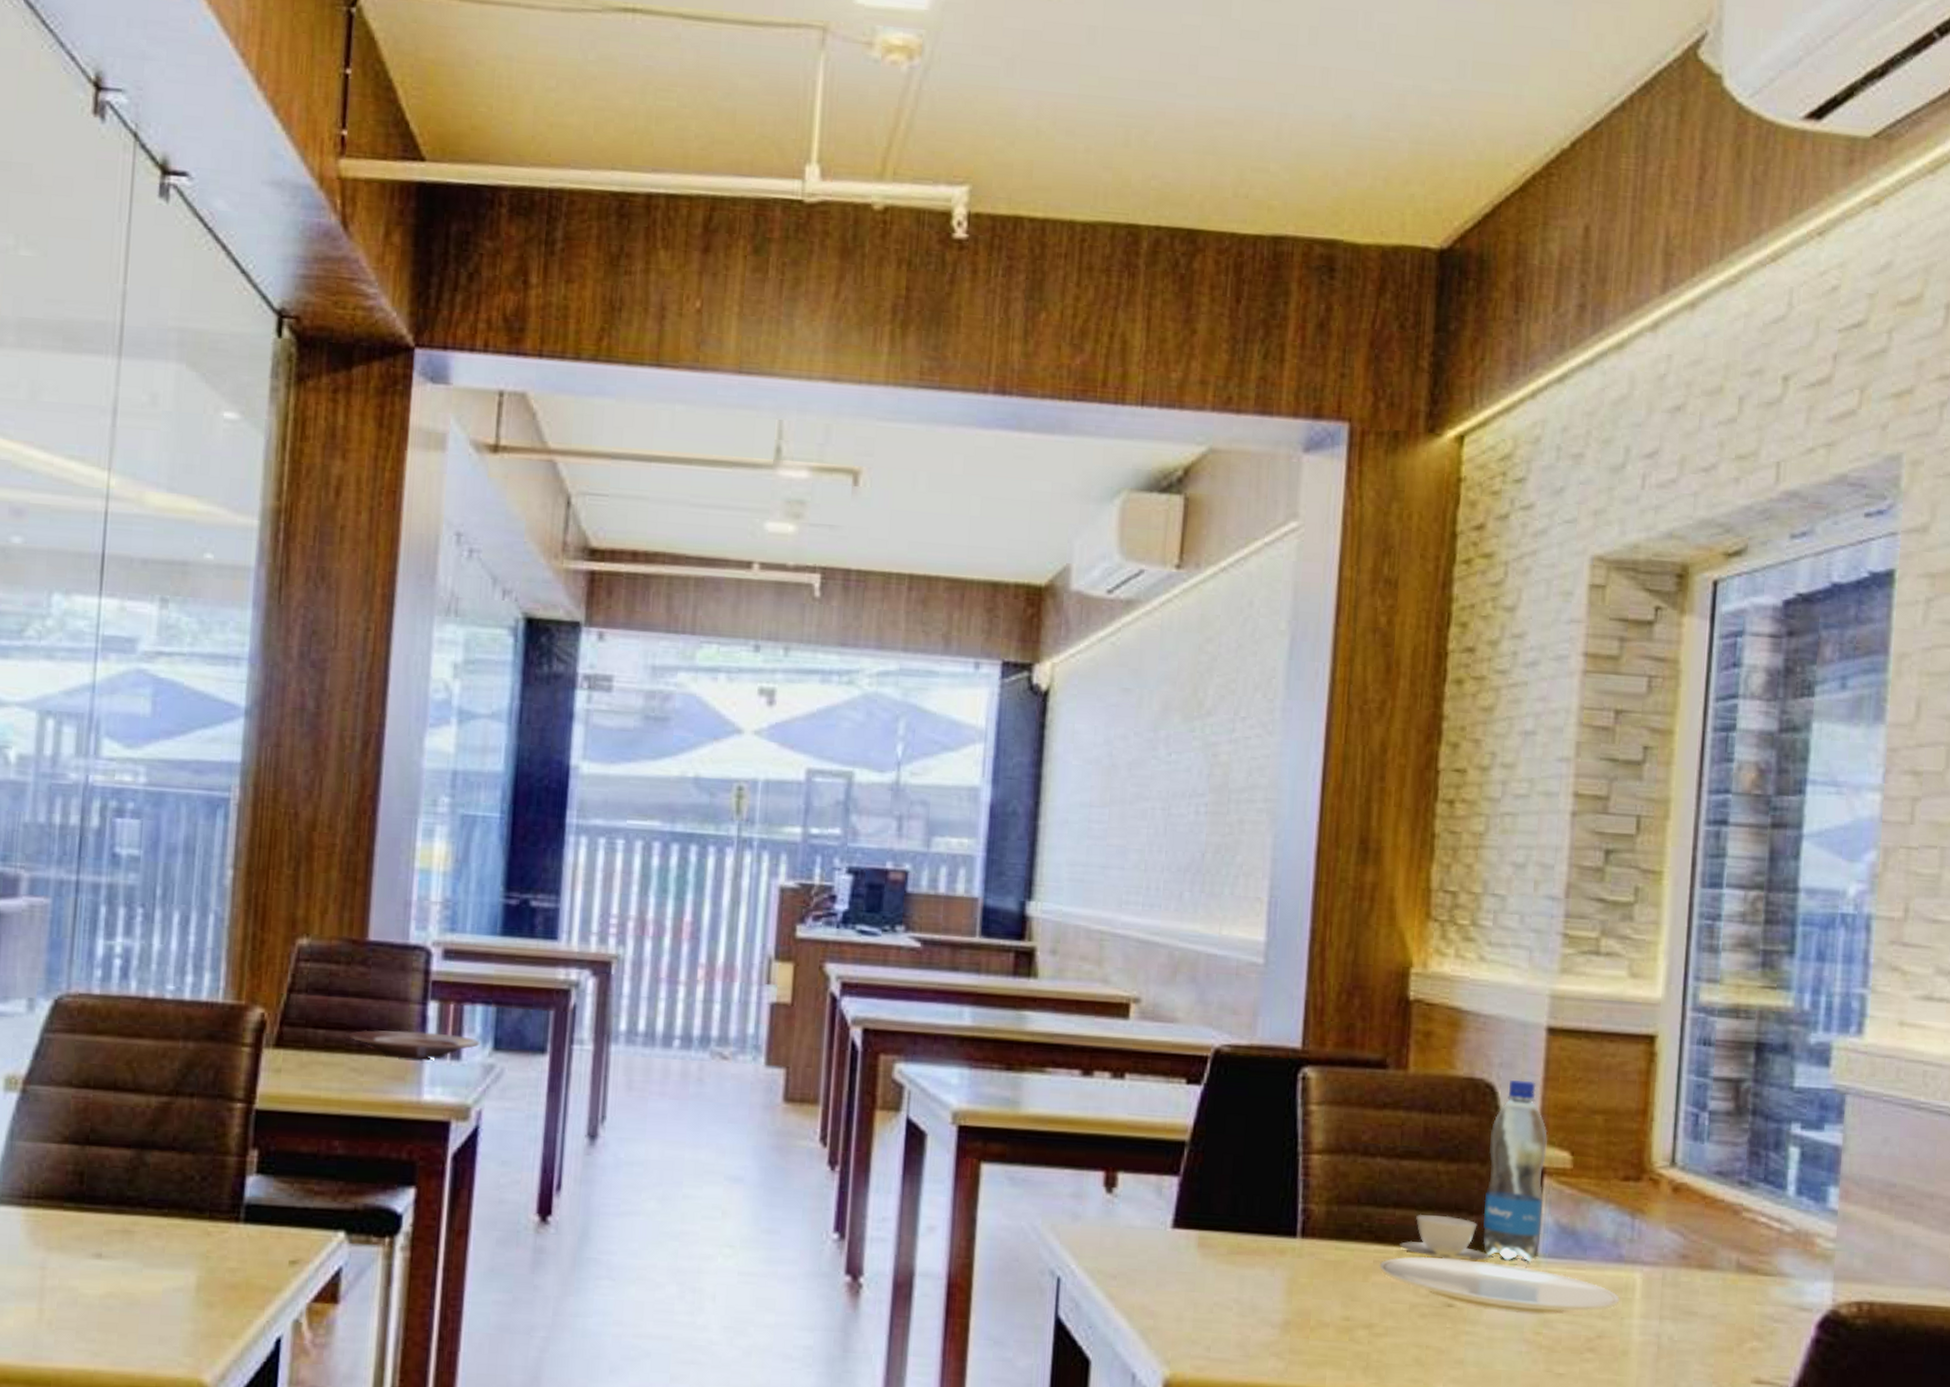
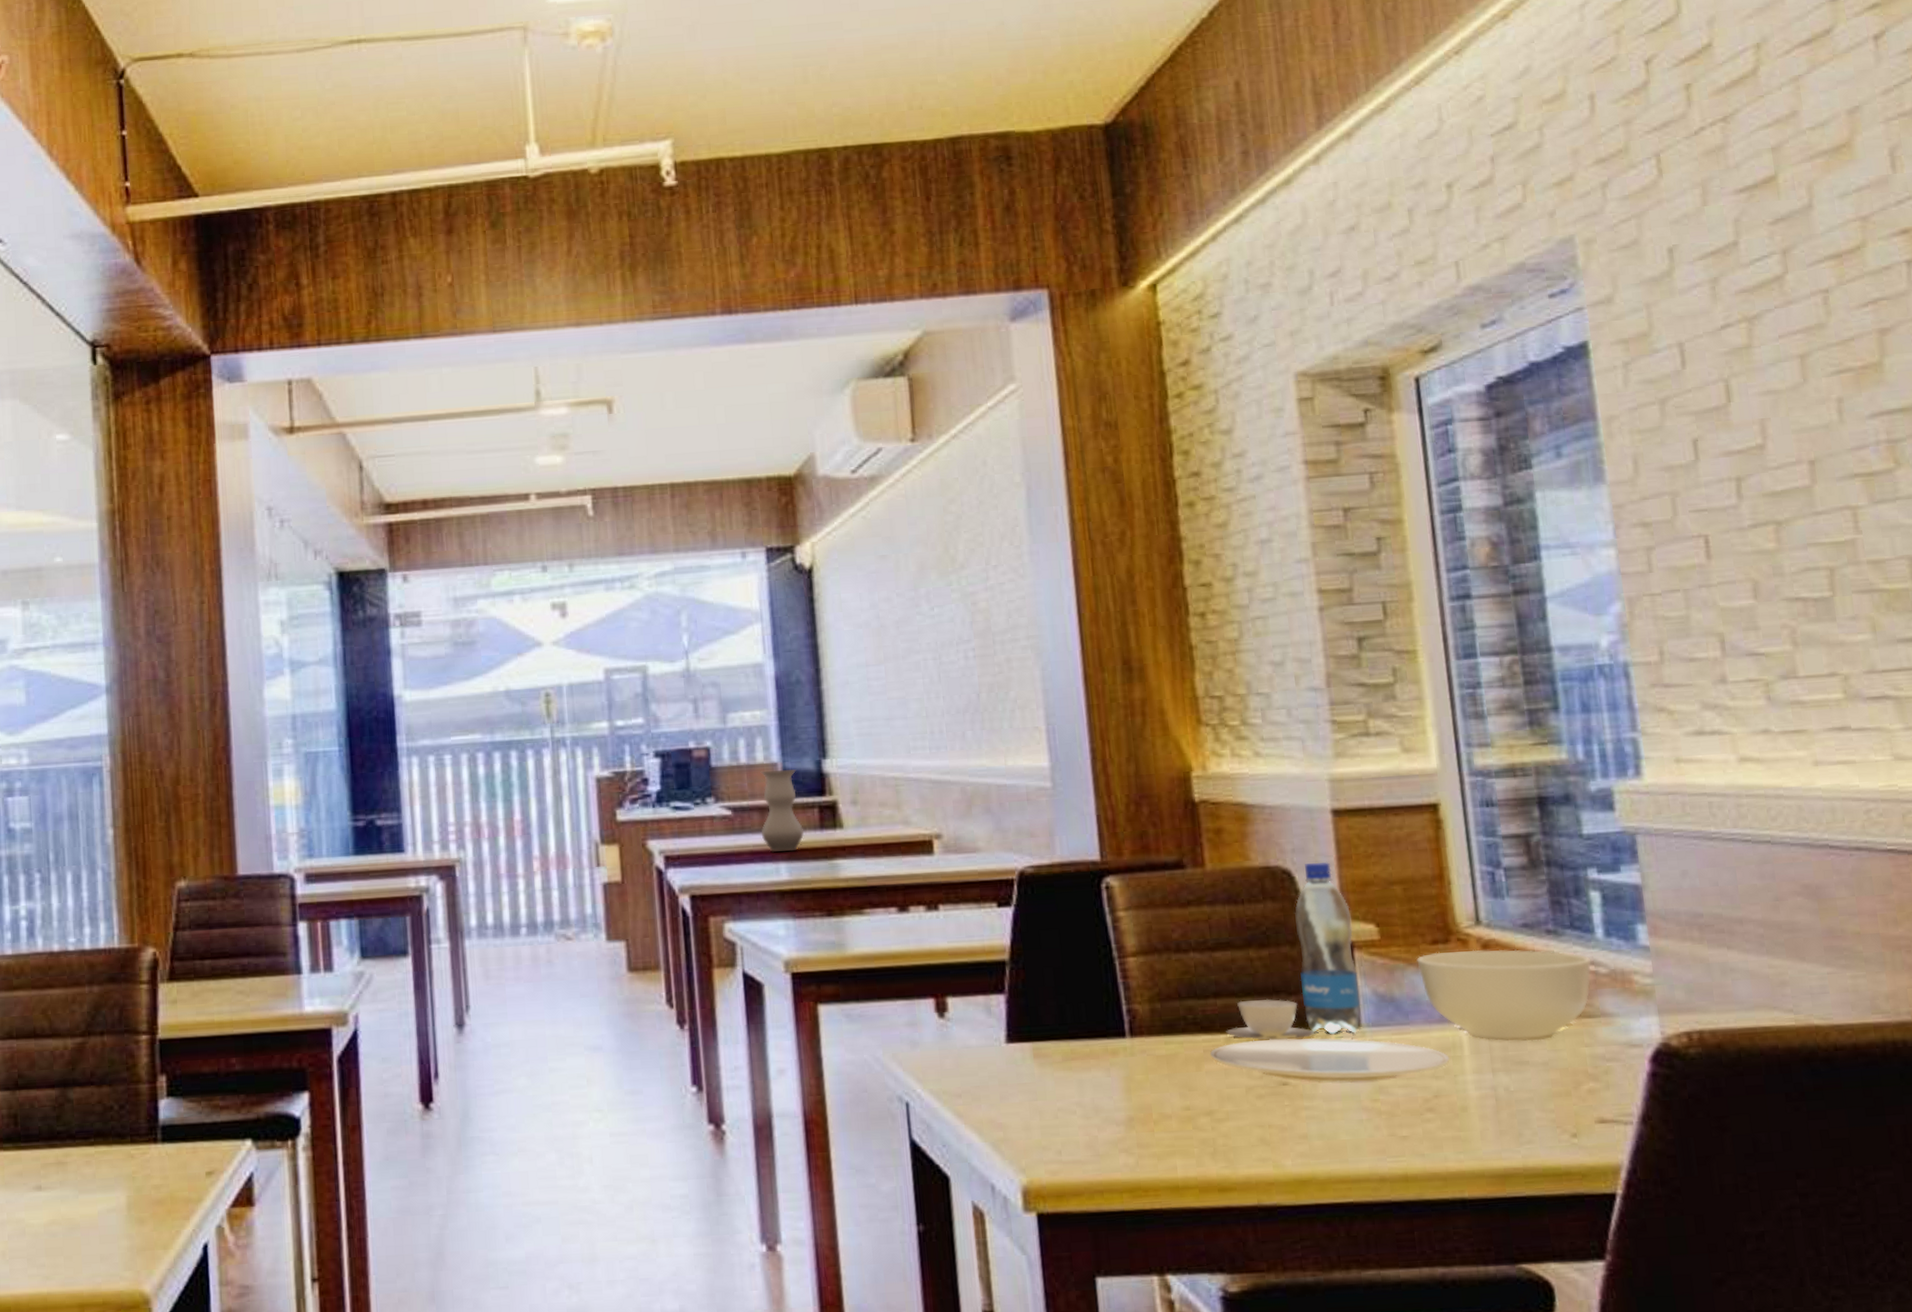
plate: present [348,1029,480,1060] -> none [232,949,349,976]
vase: none [949,904,998,996] -> present [760,769,804,852]
bowl: none [1605,1189,1778,1293] -> present [1416,949,1592,1042]

